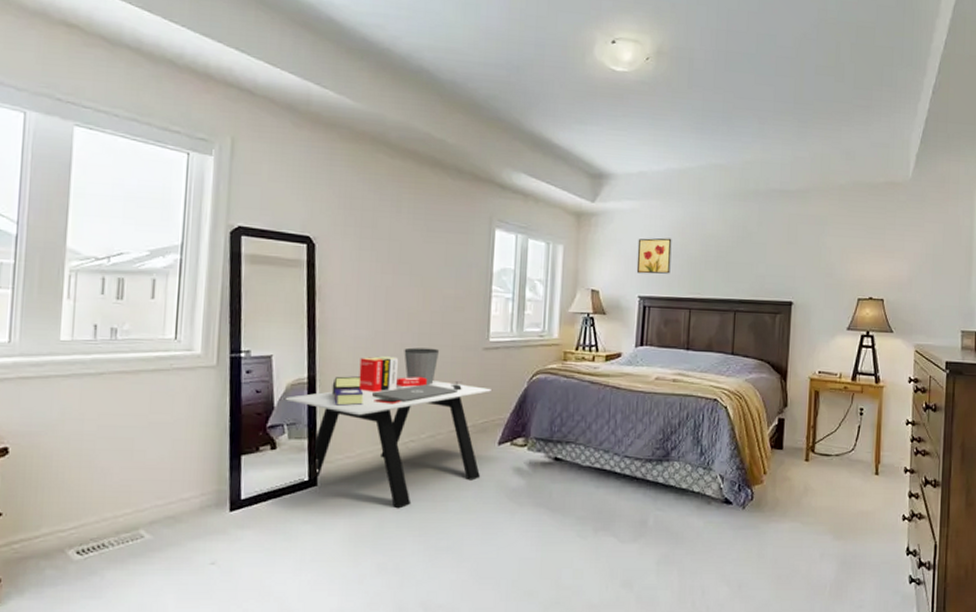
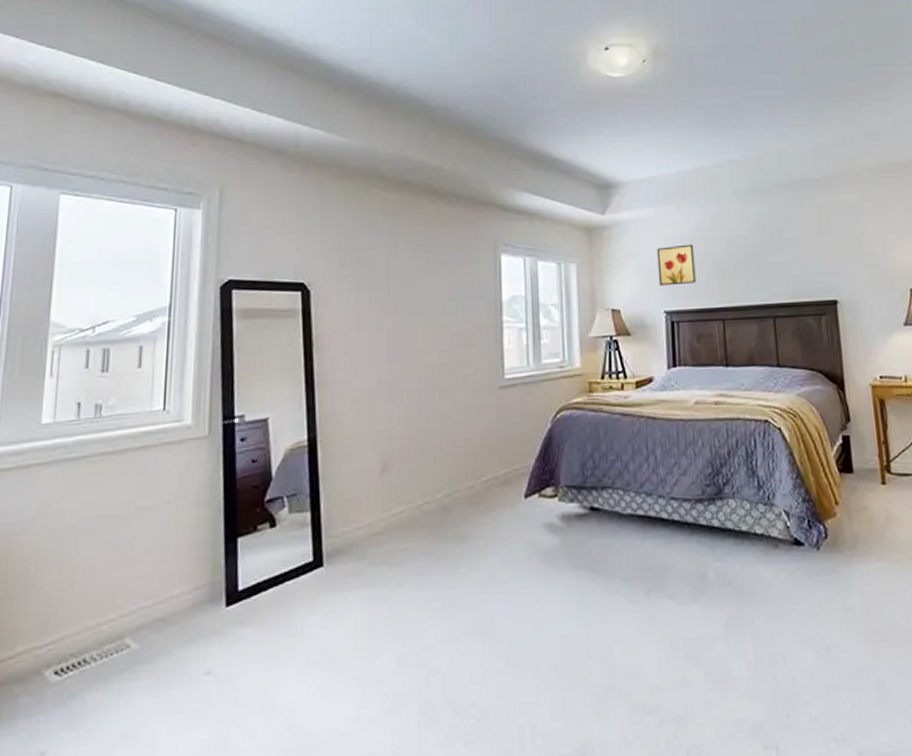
desk: present [285,347,491,509] -> none [284,392,512,586]

